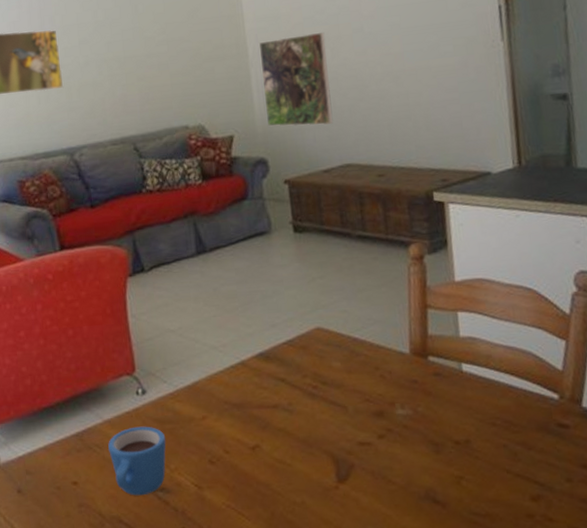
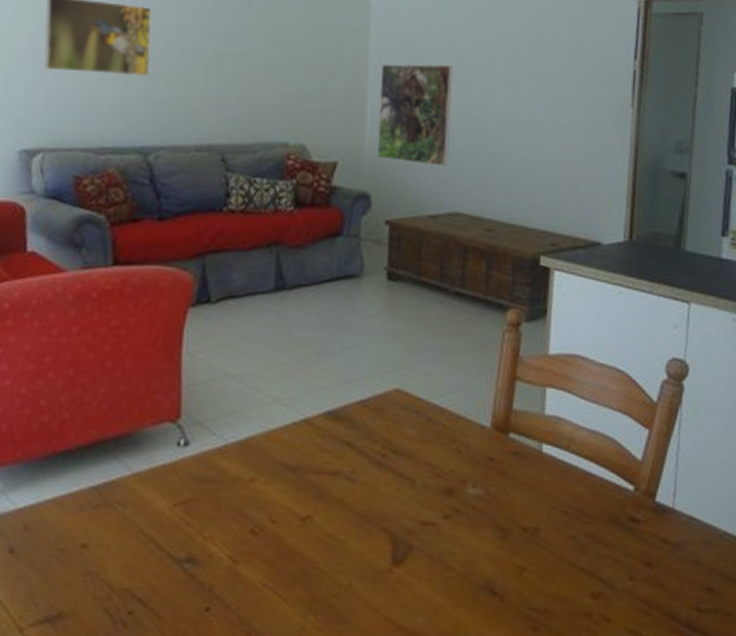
mug: present [108,426,166,496] -> none [132,483,204,566]

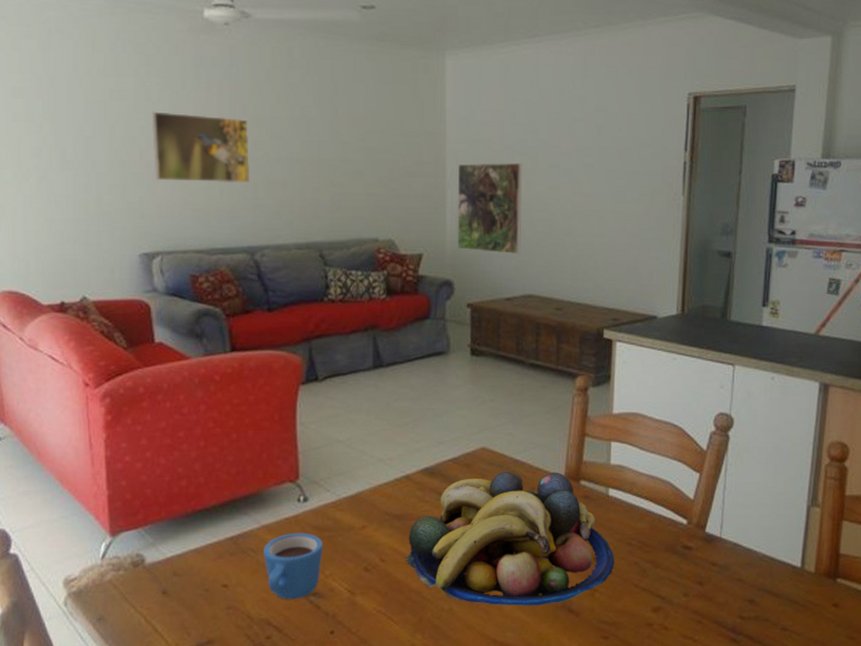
mug: none [132,483,204,566] -> present [263,533,323,600]
fruit bowl: none [299,419,548,585] -> present [405,472,615,606]

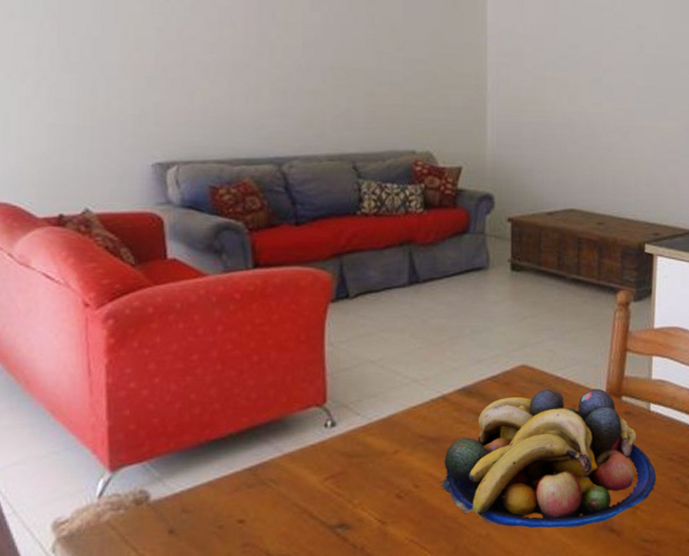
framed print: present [151,111,250,184] -> none [170,13,279,91]
mug: present [263,533,323,600] -> none [285,460,352,533]
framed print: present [458,163,523,254] -> none [498,76,565,168]

